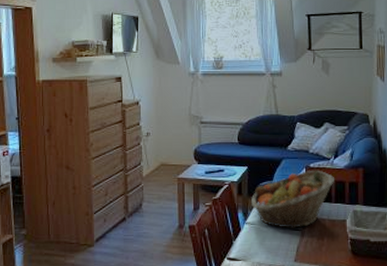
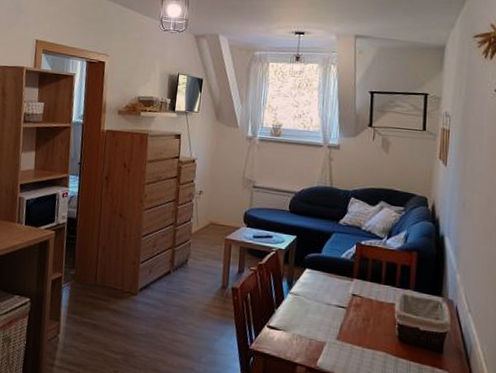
fruit basket: present [251,170,335,228] -> none [297,247,387,306]

